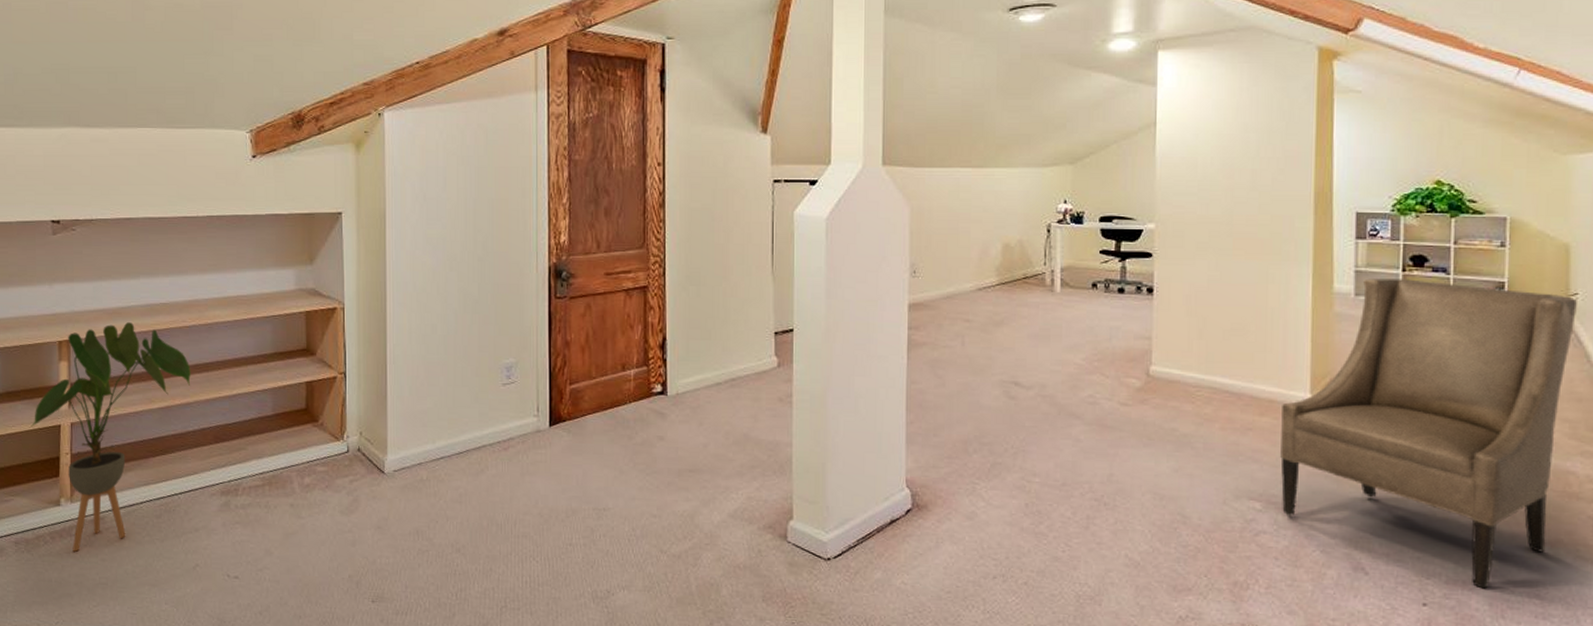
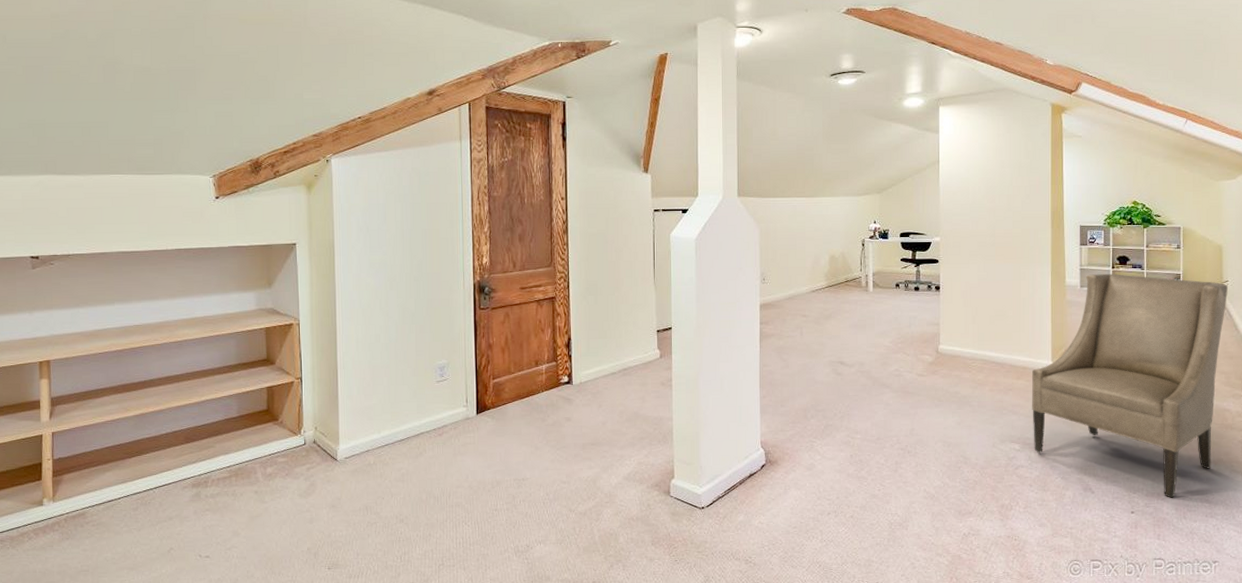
house plant: present [31,322,191,552] -> none [14,343,163,545]

